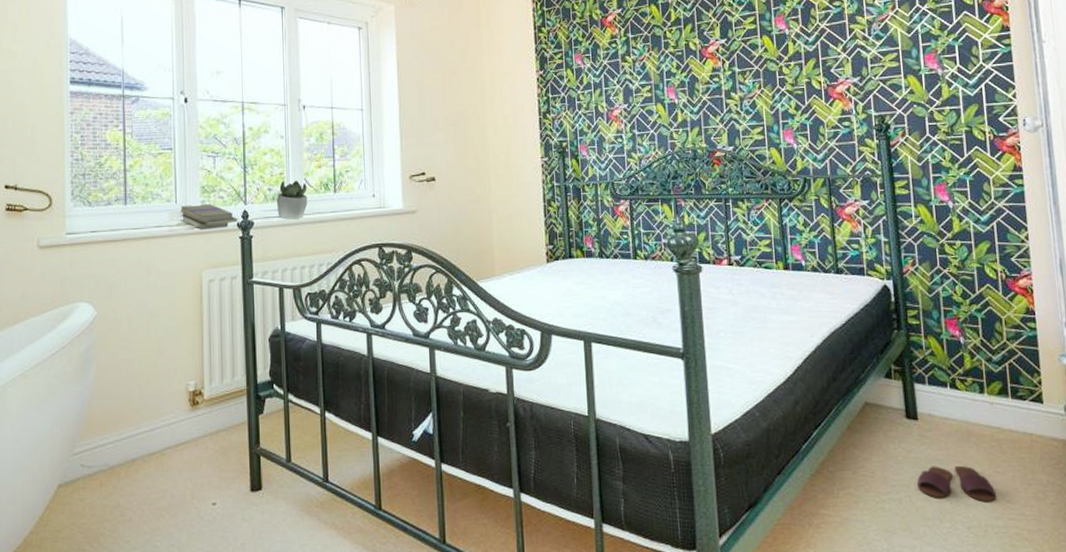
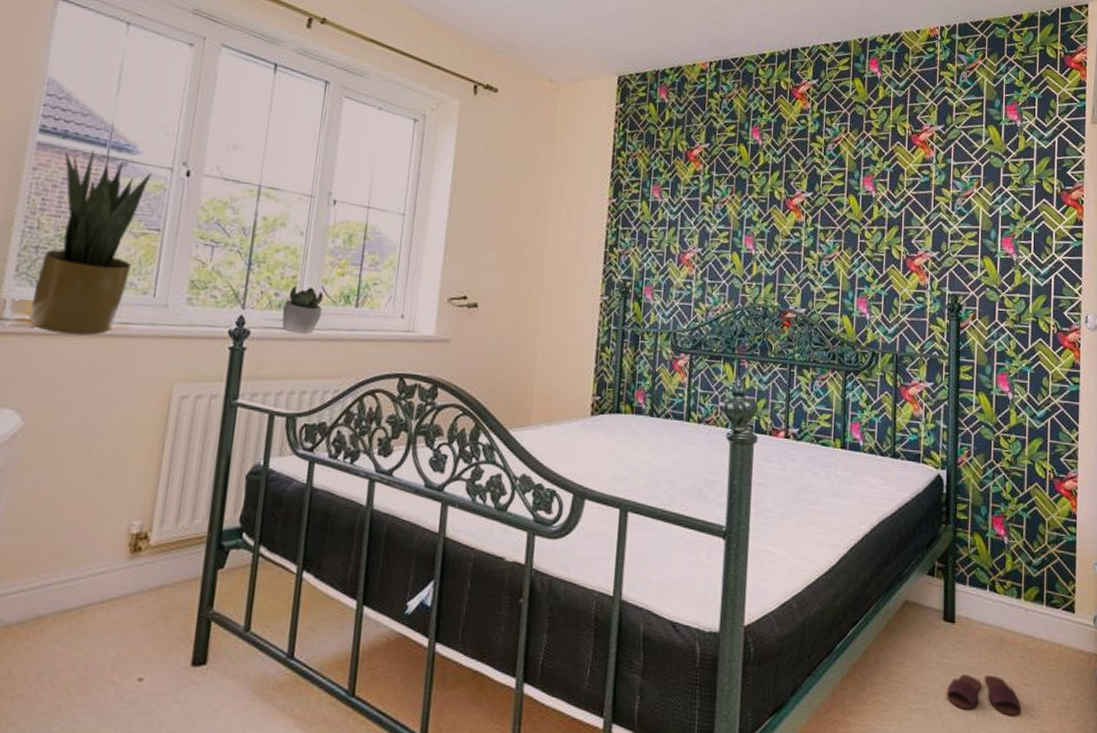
planter: none [87,92,158,240] -> present [28,150,152,336]
books: present [180,204,238,231] -> none [156,300,230,335]

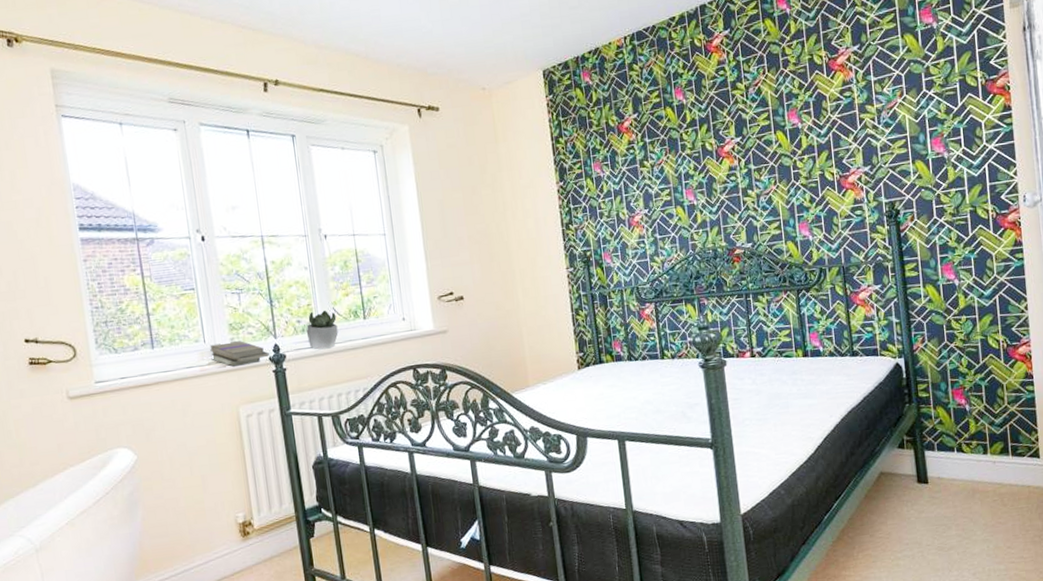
planter: present [28,150,152,336] -> none [104,236,181,386]
books: none [156,300,230,335] -> present [209,341,269,368]
slippers: present [947,674,1021,716] -> none [928,520,998,551]

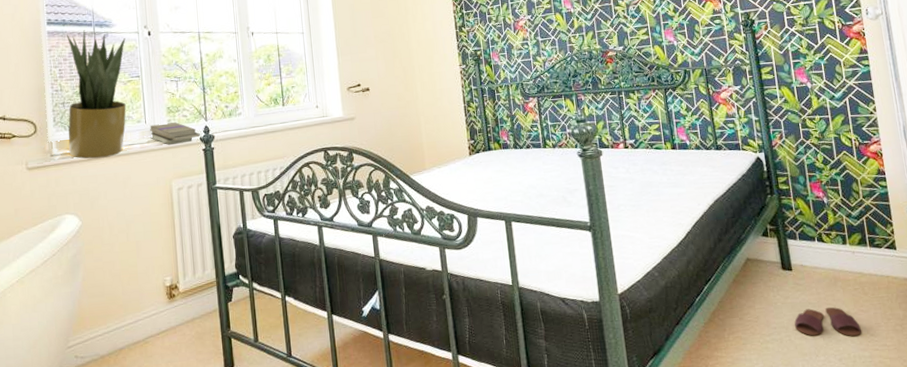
planter: none [104,236,181,386] -> present [67,30,126,159]
succulent plant: present [306,310,338,350] -> none [232,97,260,132]
slippers: none [928,520,998,551] -> present [794,307,862,337]

